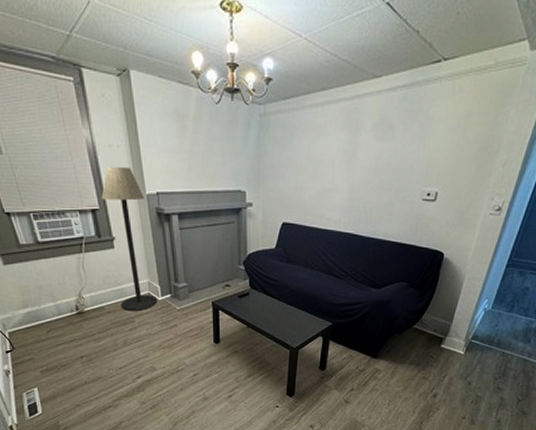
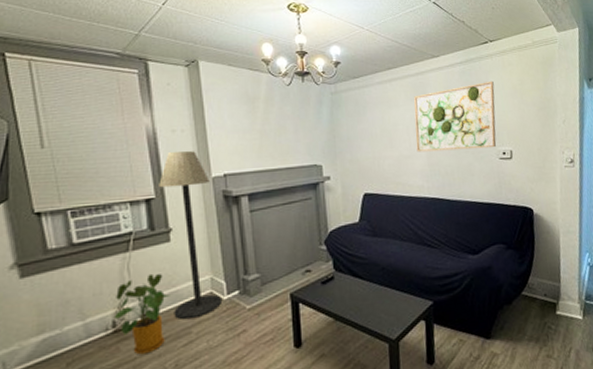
house plant: none [76,273,117,332] -> present [113,273,170,355]
wall art: none [339,110,436,188] -> present [414,81,497,152]

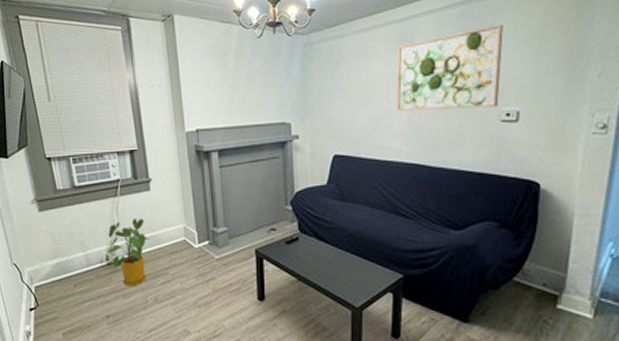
floor lamp: present [159,151,221,320] -> none [140,106,193,262]

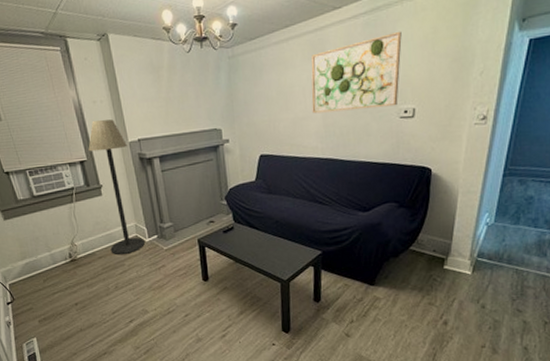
house plant: present [107,218,151,287] -> none [68,220,107,278]
floor lamp: none [140,106,193,262] -> present [88,119,145,255]

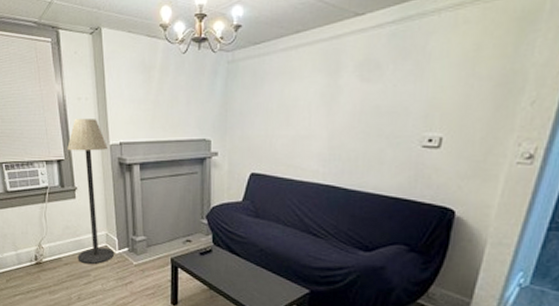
wall art: present [311,31,402,114] -> none [316,45,435,133]

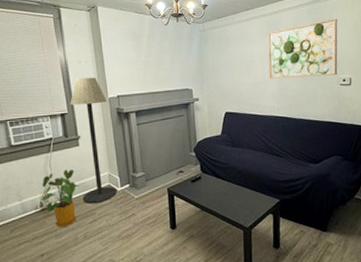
house plant: none [36,223,75,285] -> present [41,169,80,228]
wall art: none [316,45,435,133] -> present [268,18,338,79]

